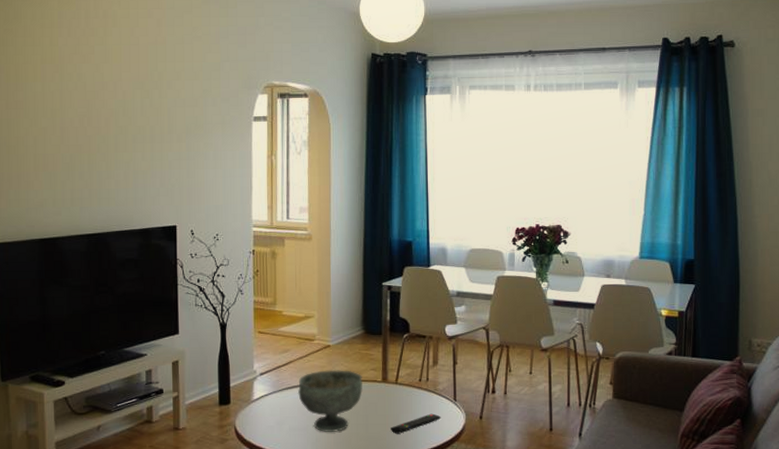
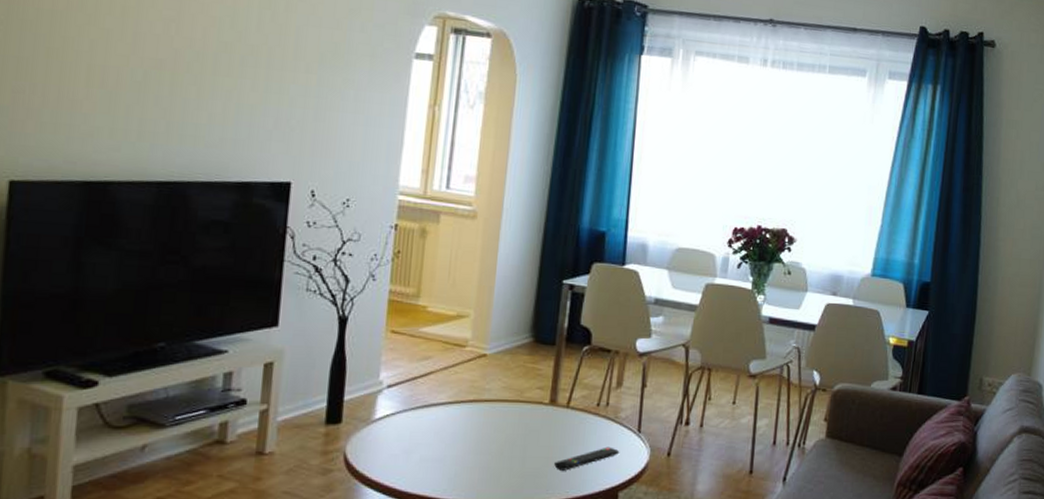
decorative bowl: present [297,370,362,432] -> none [436,386,525,465]

